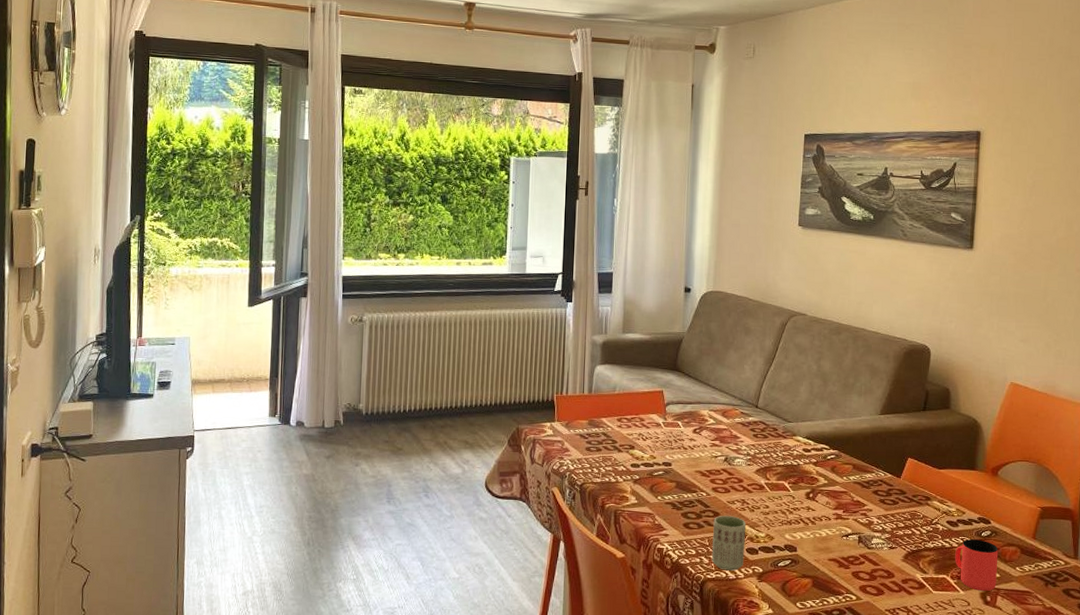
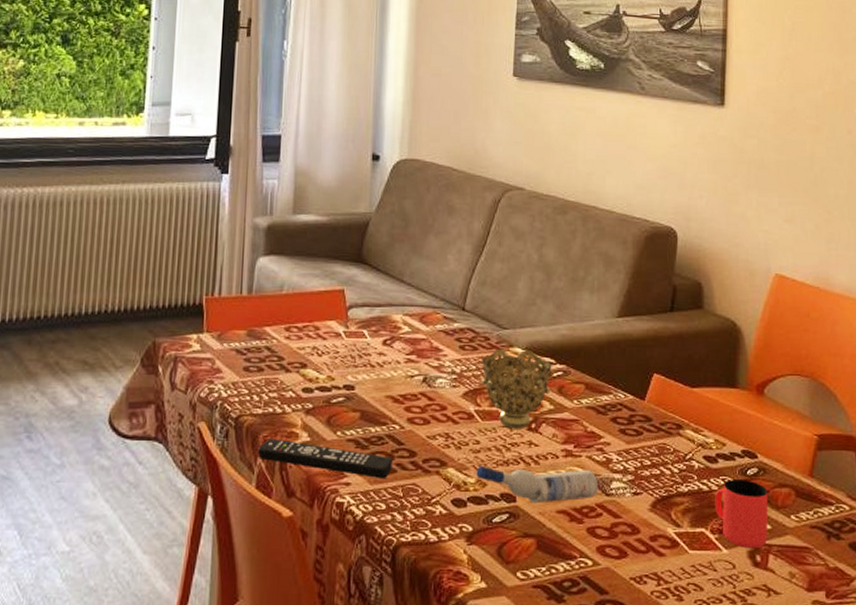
remote control: none [598,500,701,532] -> present [258,439,393,480]
cup: present [711,515,747,571] -> none [406,455,452,530]
water bottle: none [766,524,862,553] -> present [476,465,599,504]
decorative bowl: none [770,437,827,498] -> present [481,348,552,429]

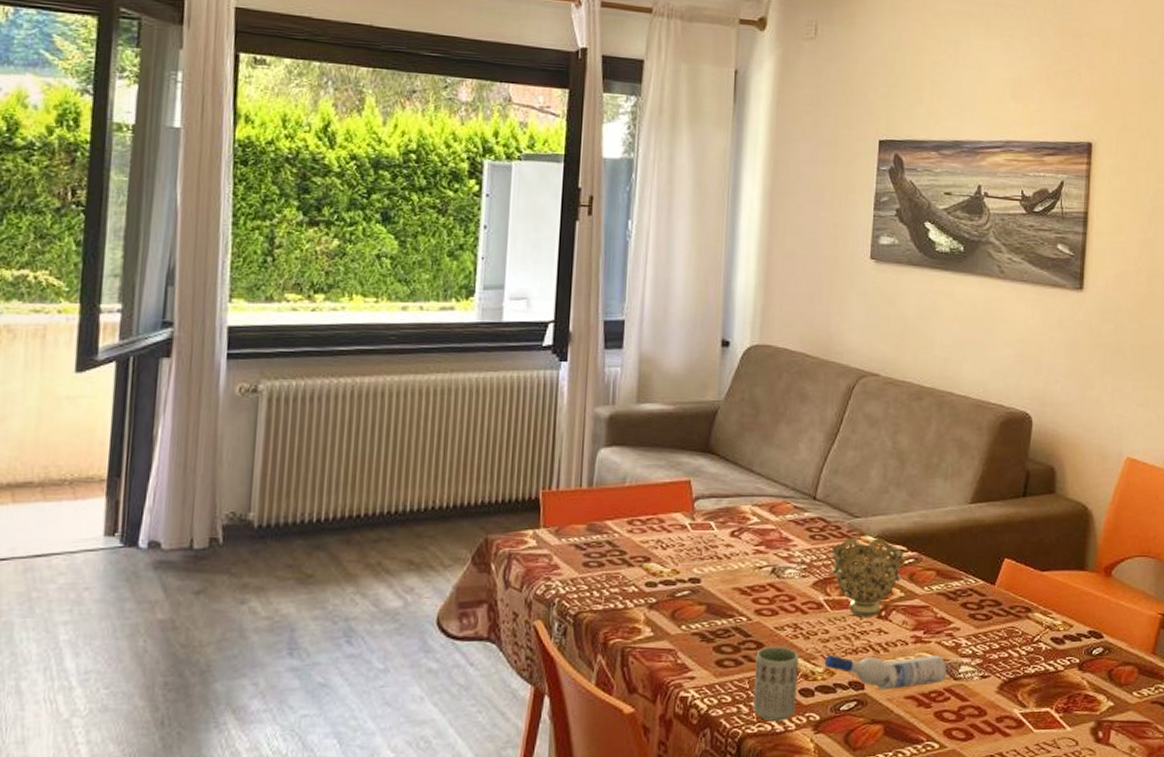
remote control: present [258,439,393,480] -> none [598,635,739,672]
cup: none [406,455,452,530] -> present [752,646,800,721]
cup: present [715,480,768,549] -> none [1060,659,1112,726]

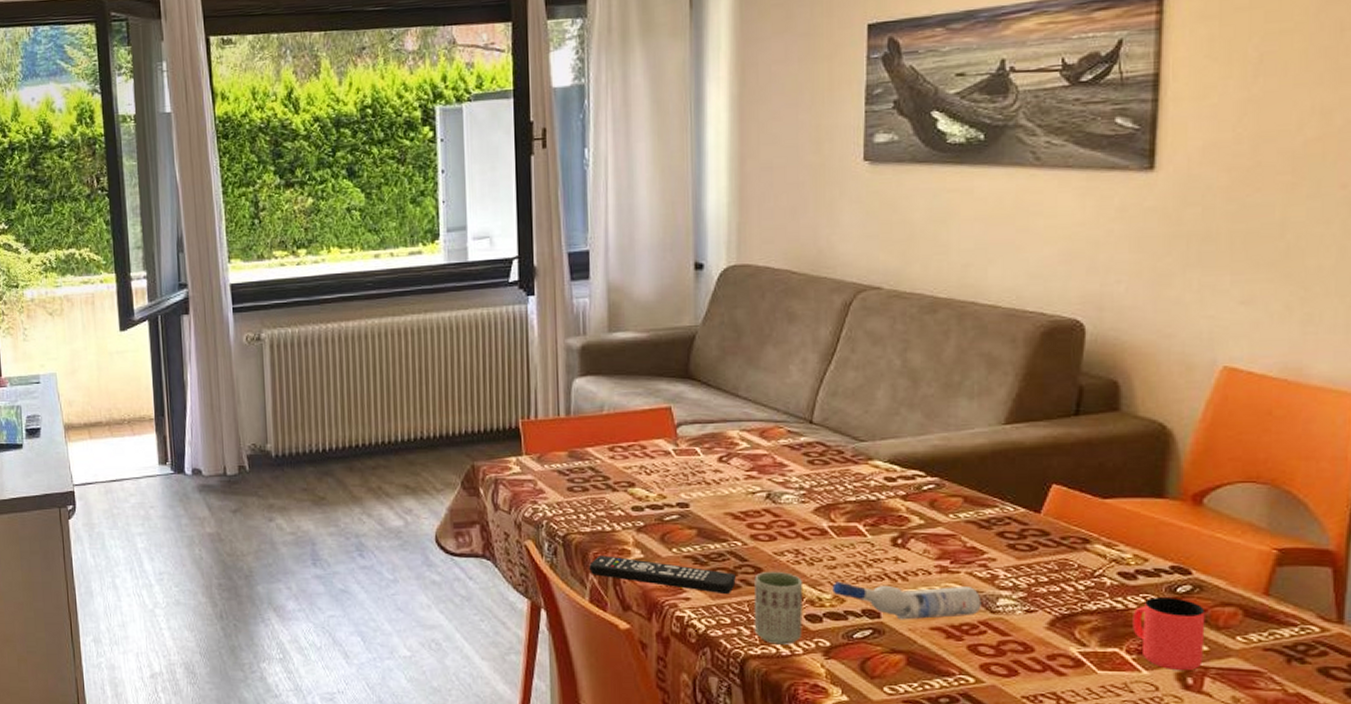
remote control: none [598,635,739,672] -> present [589,556,736,595]
decorative bowl: present [831,537,904,617] -> none [834,462,921,545]
cup: none [1060,659,1112,726] -> present [1132,598,1205,671]

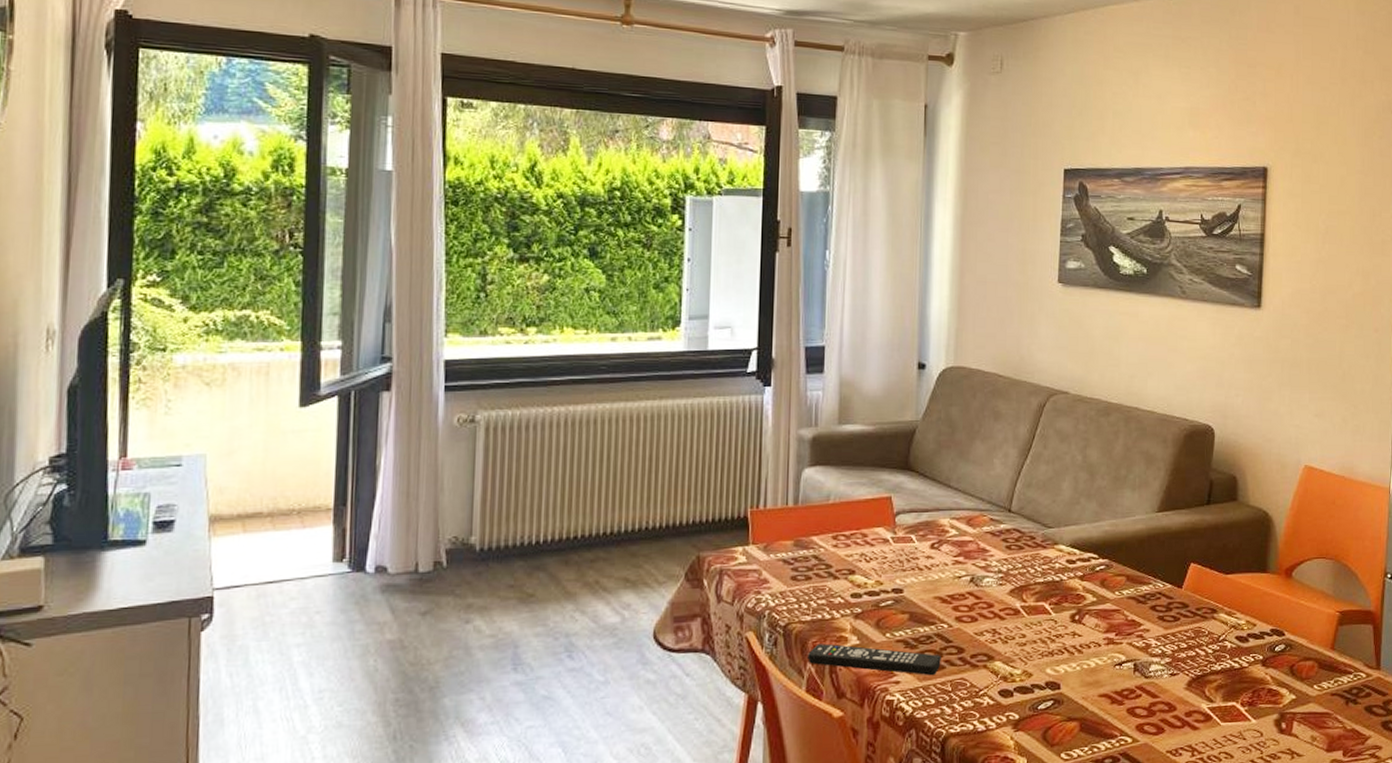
cup: present [753,571,804,645] -> none [955,650,999,721]
water bottle: present [832,581,982,620] -> none [1022,656,1138,690]
cup: present [1132,598,1205,671] -> none [1245,656,1294,718]

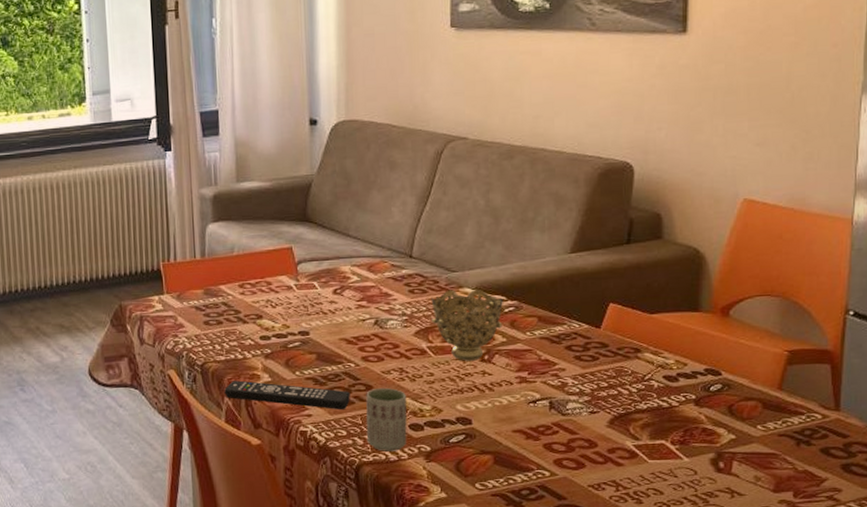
cup: none [955,650,999,721] -> present [366,387,407,452]
decorative bowl: none [1026,546,1095,622] -> present [431,289,503,361]

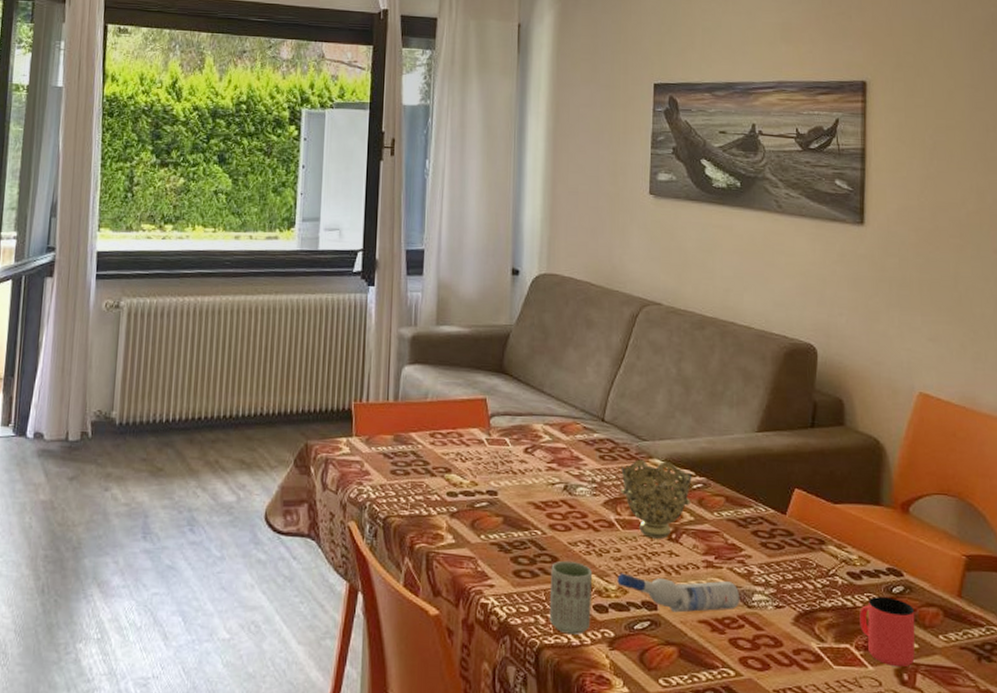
remote control: present [224,380,350,410] -> none [405,539,535,583]
water bottle: none [431,394,554,425] -> present [617,573,740,613]
cup: none [675,395,733,457] -> present [859,597,915,668]

